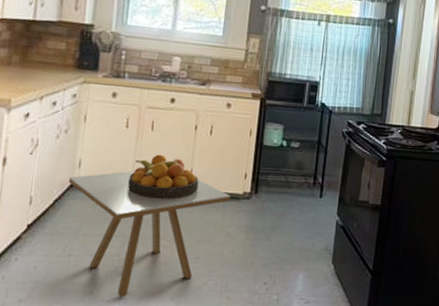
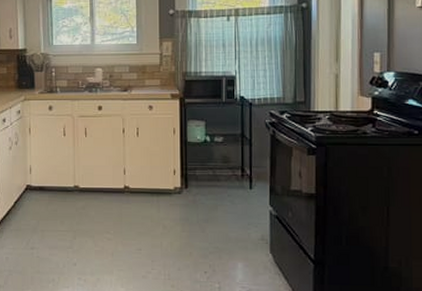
side table: present [68,171,231,298] -> none [23,173,163,284]
fruit bowl: present [127,154,199,200] -> none [71,157,132,197]

